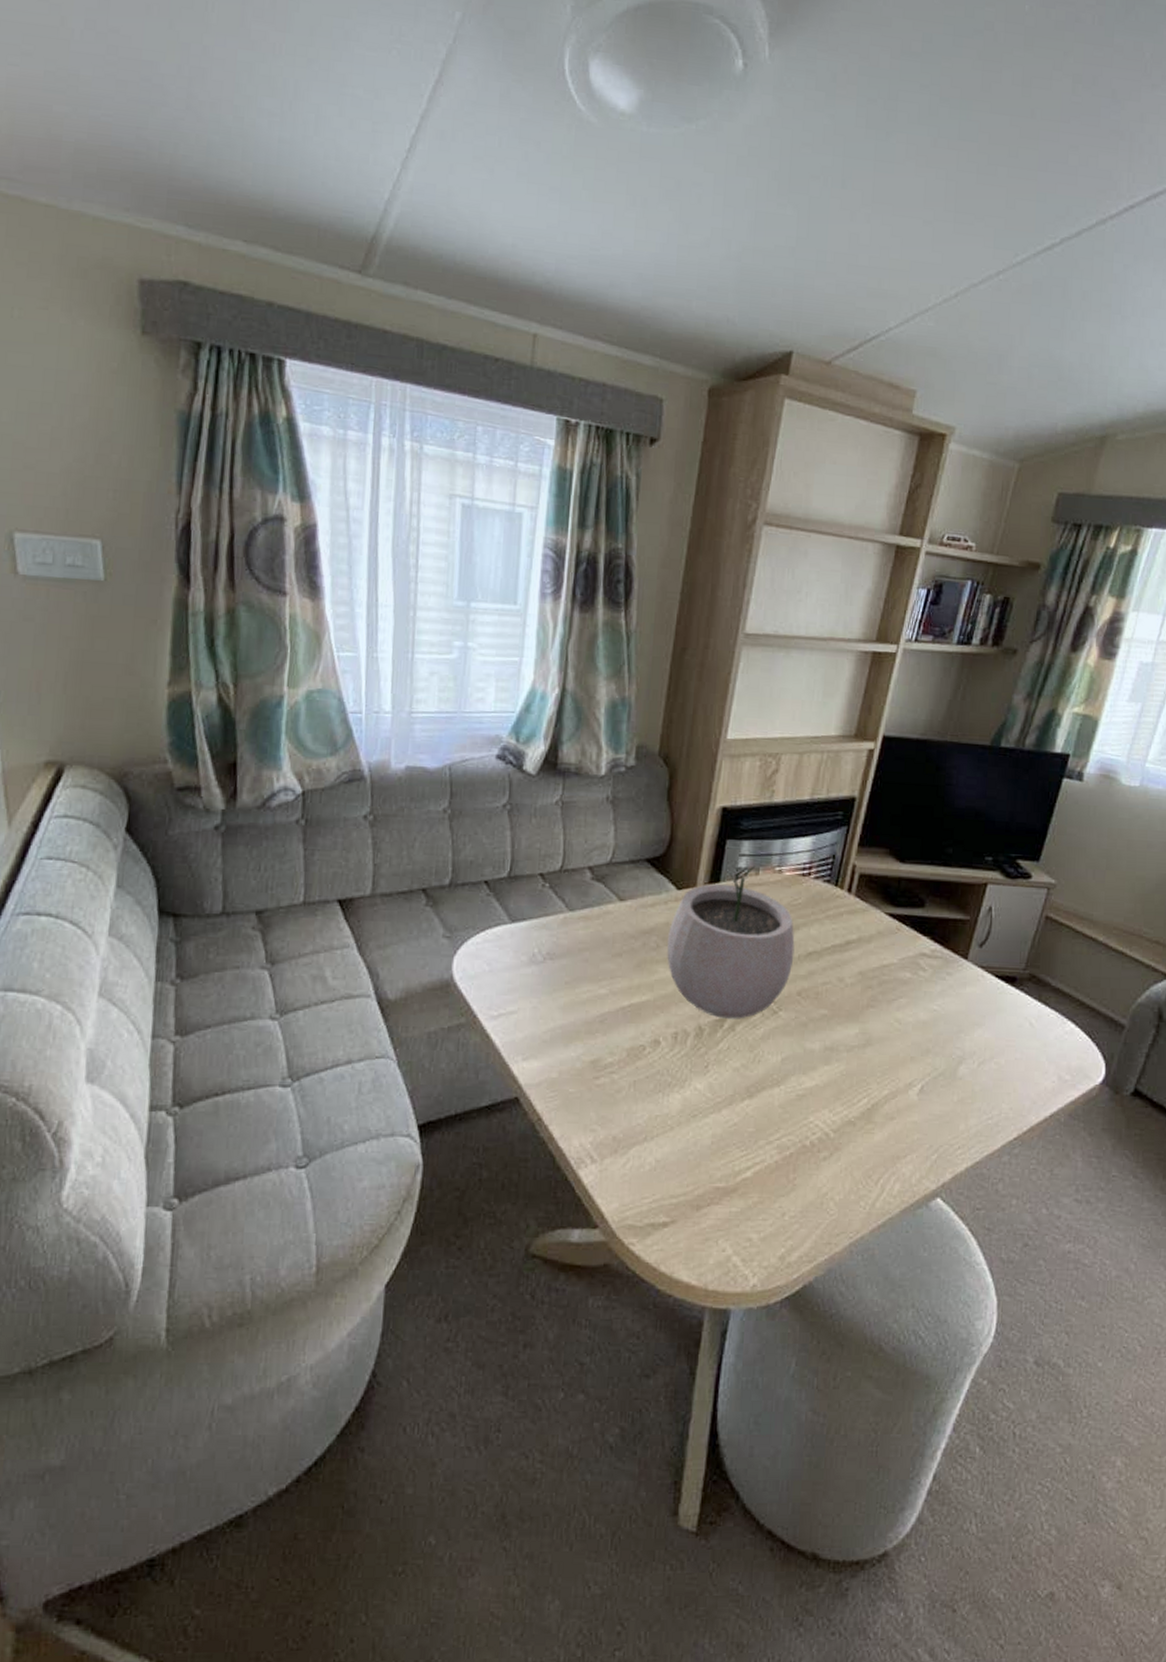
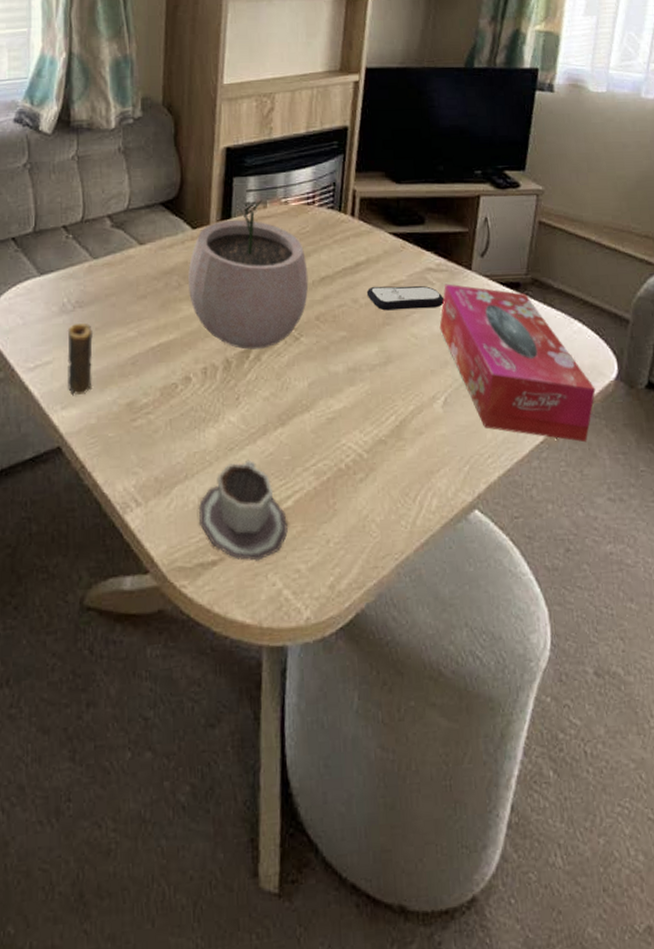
candle: none [531,975,563,1047] -> present [67,322,94,394]
cup: none [653,1129,744,1227] -> present [198,461,288,561]
remote control: none [853,966,935,995] -> present [366,285,445,311]
tissue box: none [925,971,1079,1143] -> present [439,283,596,443]

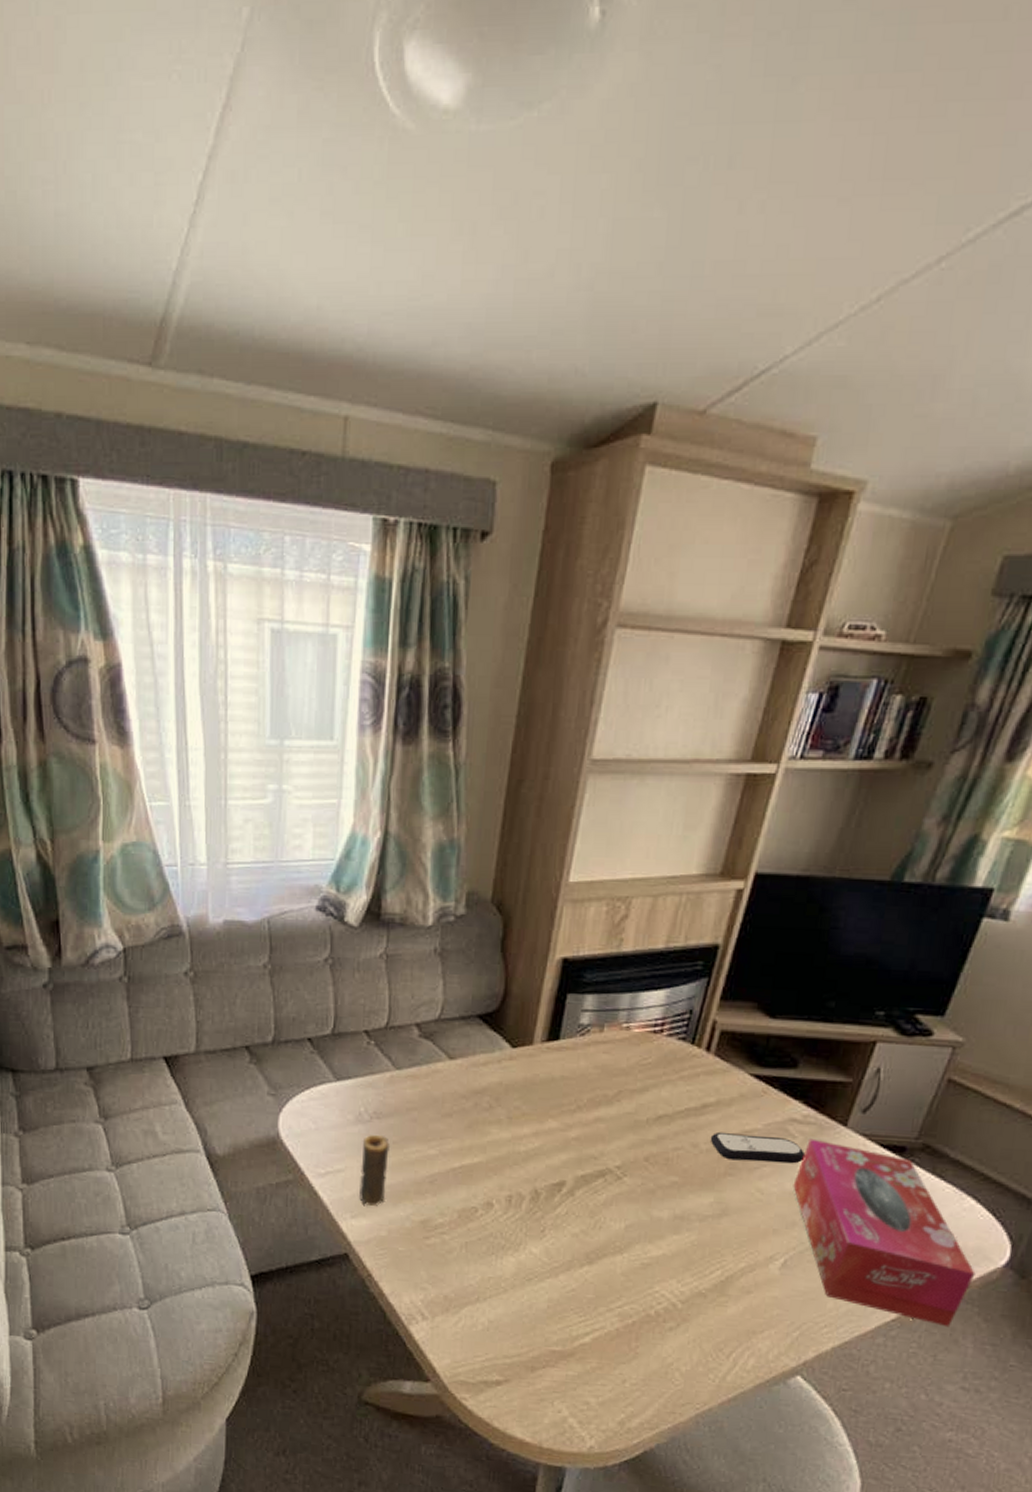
plant pot: present [188,199,309,350] -> none [500,1022,643,1184]
cup: present [198,461,288,561] -> none [486,1293,582,1388]

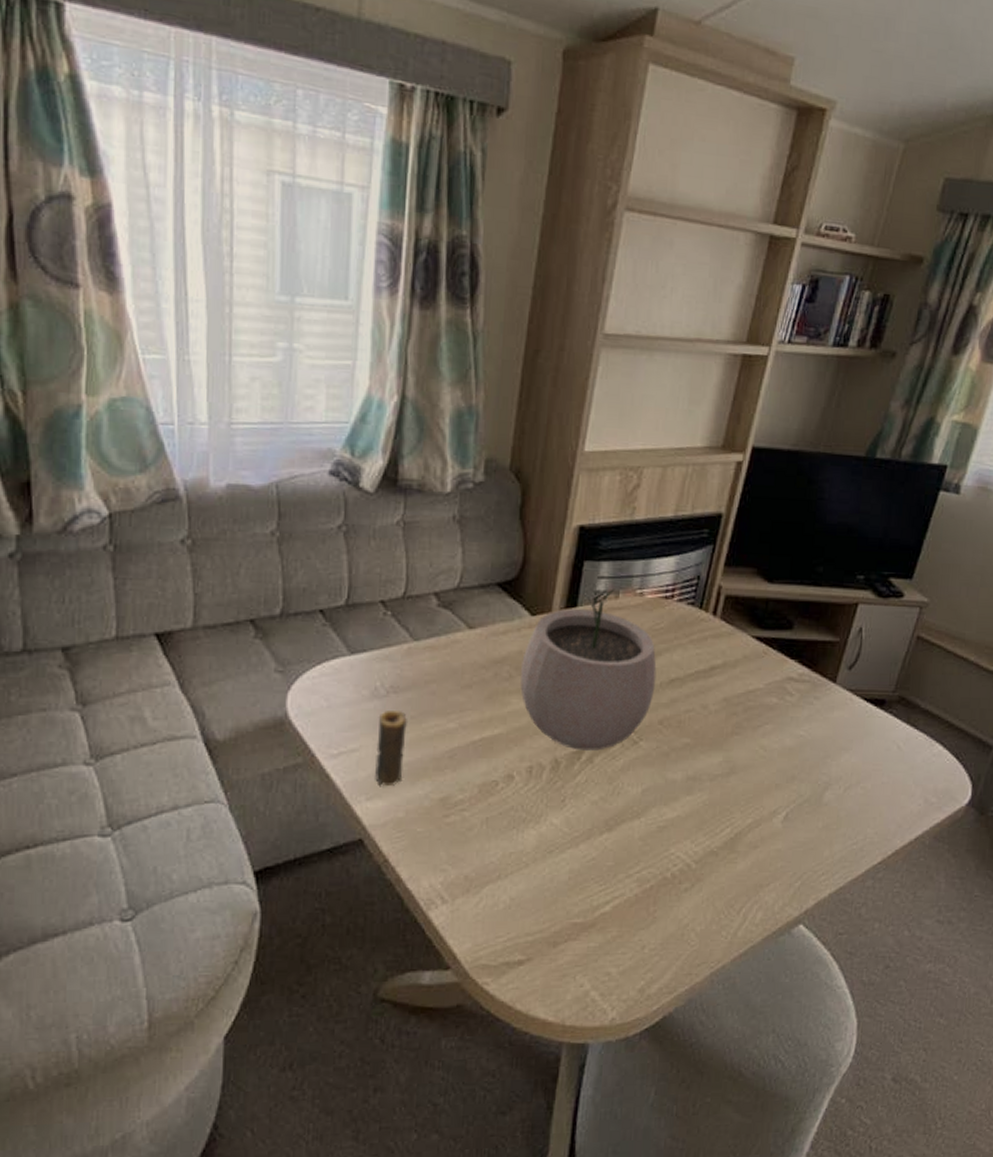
plant pot: none [500,1022,643,1184] -> present [520,588,657,751]
remote control: present [710,1131,806,1164] -> none [718,692,802,720]
tissue box: present [793,1138,975,1328] -> none [792,695,945,866]

